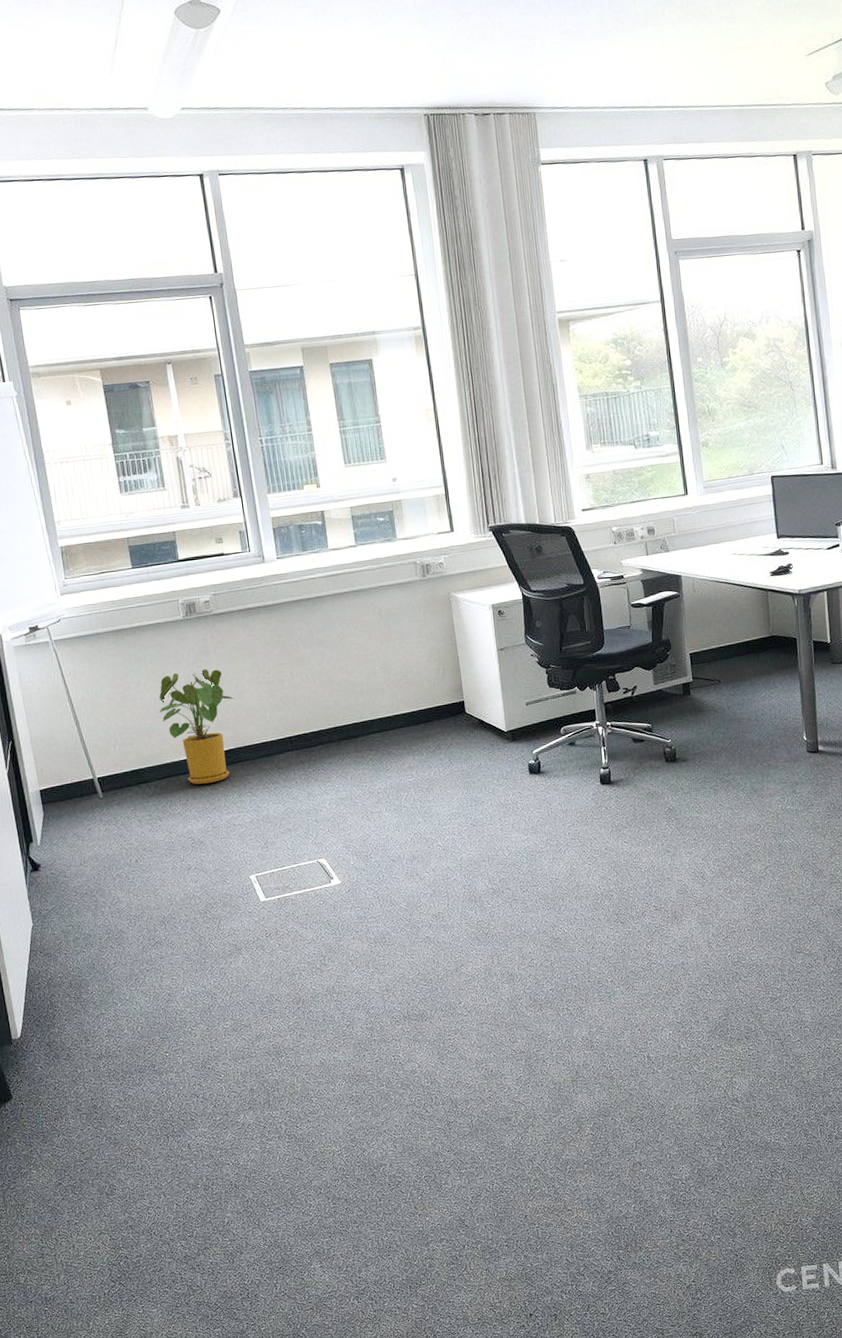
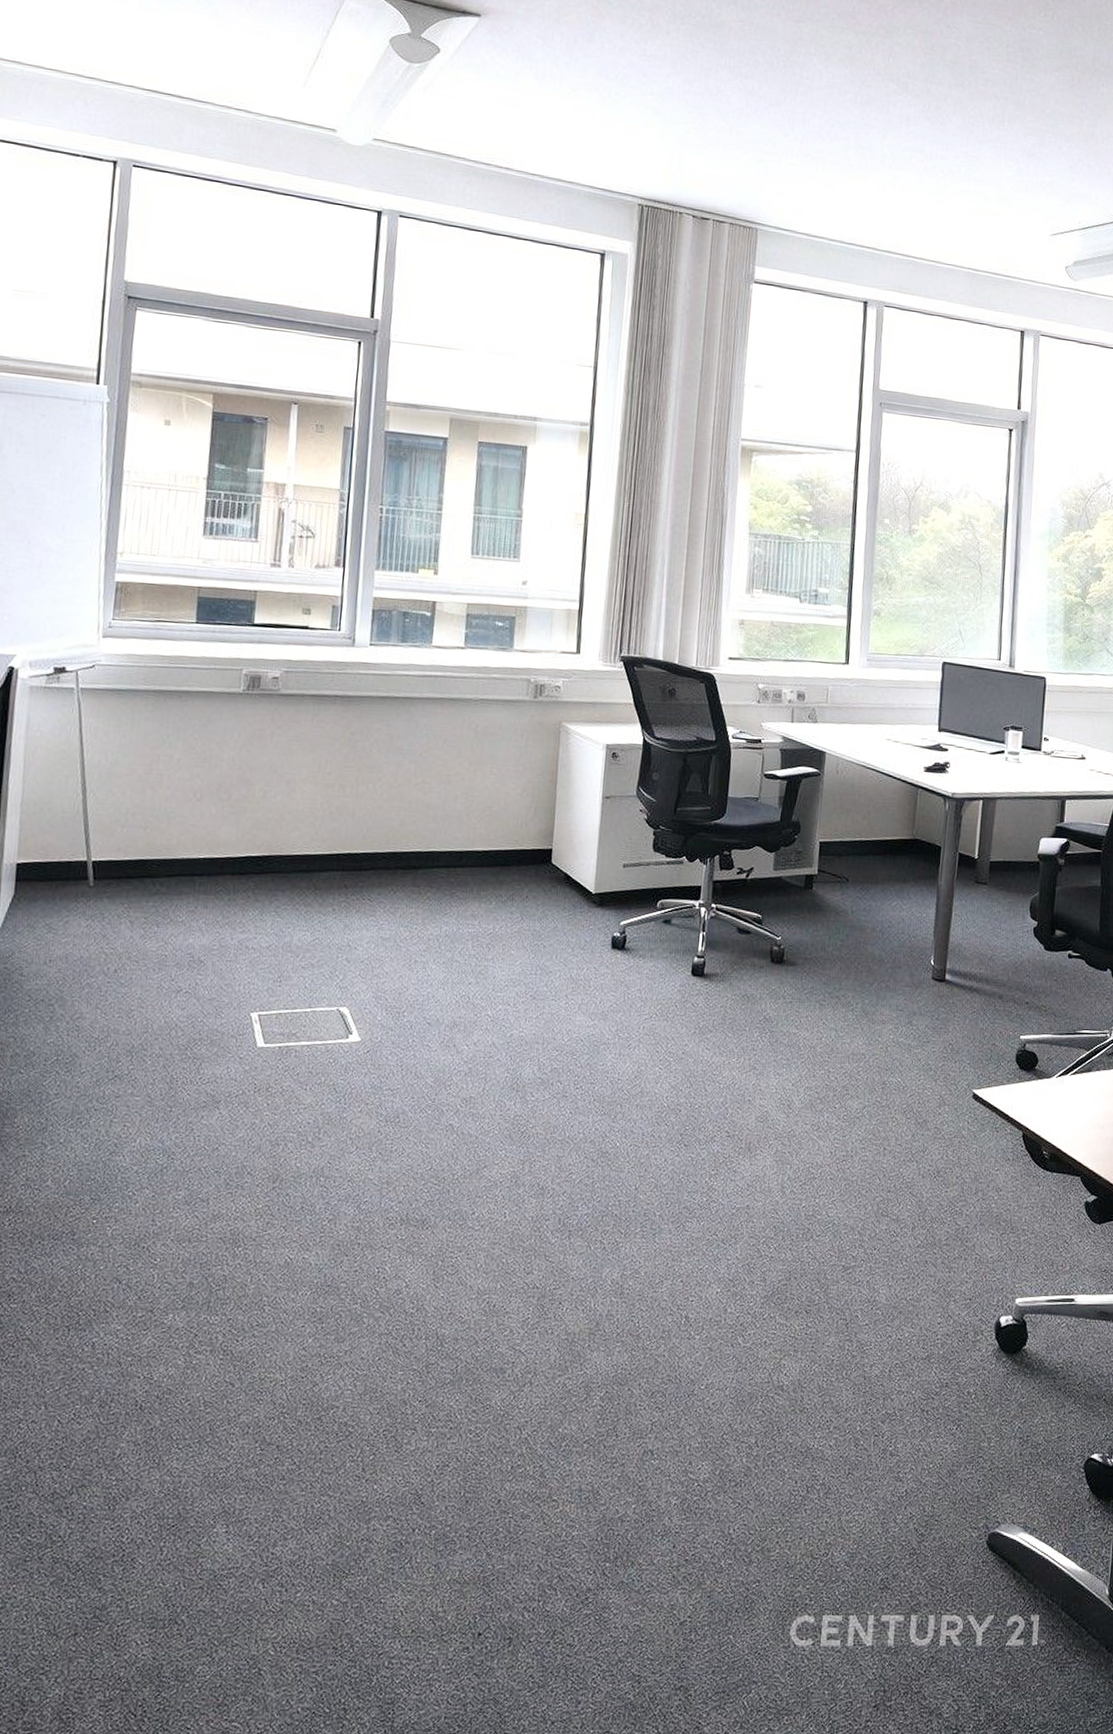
house plant: present [158,669,235,785] -> none [186,753,283,892]

